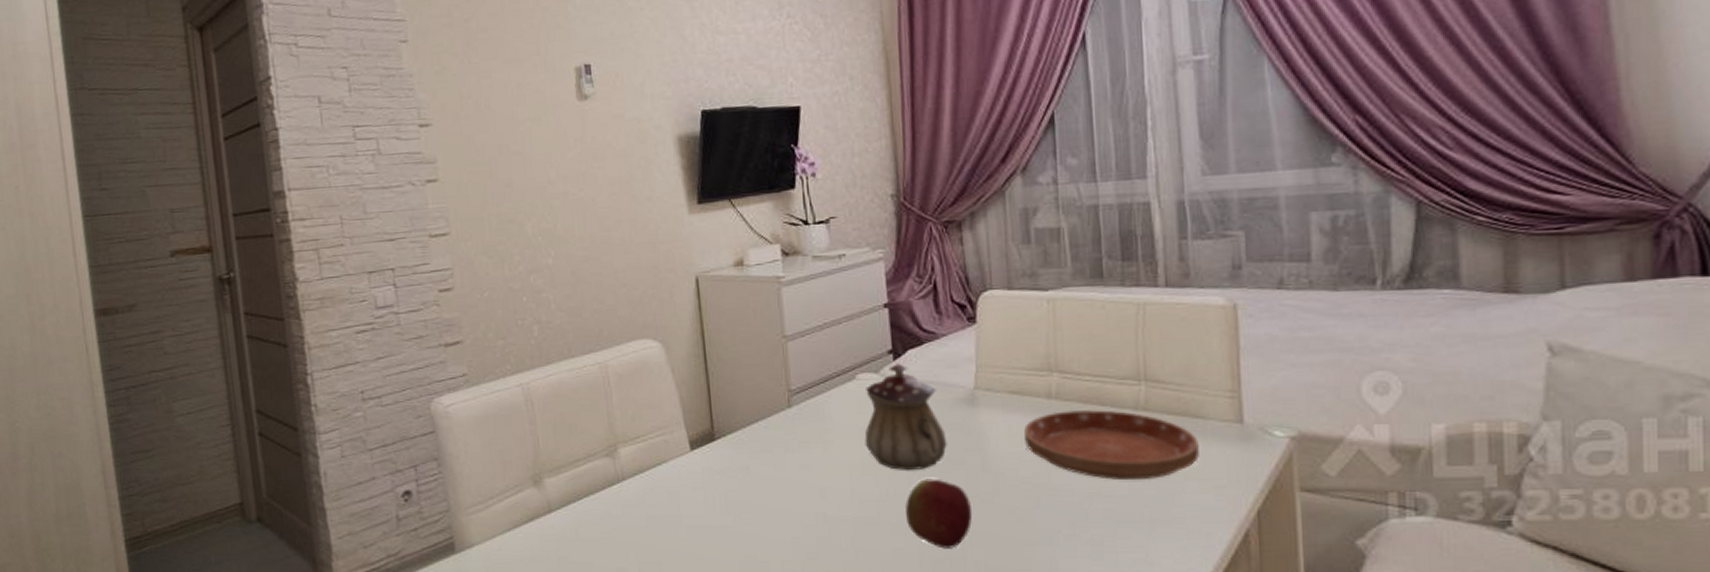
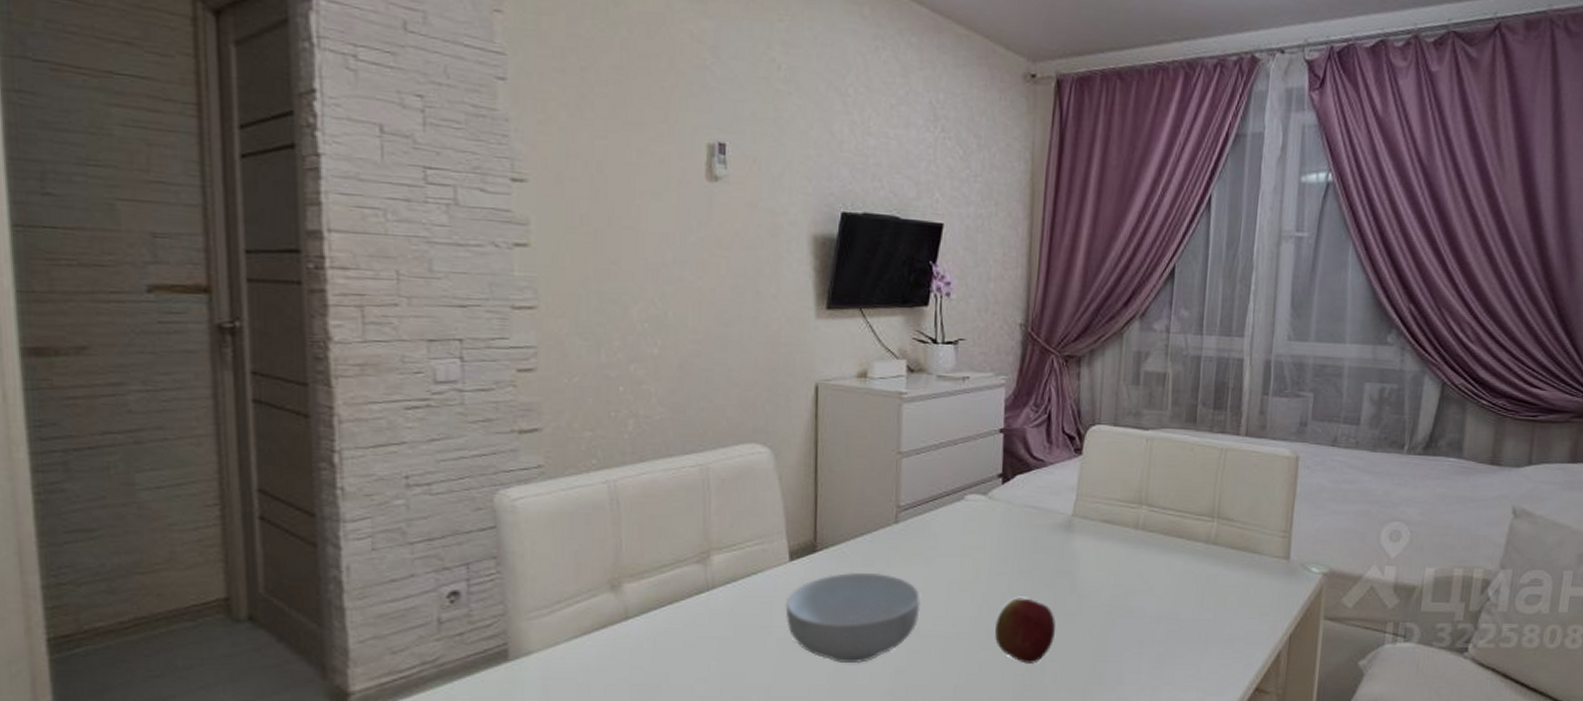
cereal bowl: none [691,458,824,551] -> present [785,572,921,663]
teapot: present [864,363,947,470] -> none [965,487,1042,589]
saucer: present [1024,410,1199,480] -> none [1110,541,1253,605]

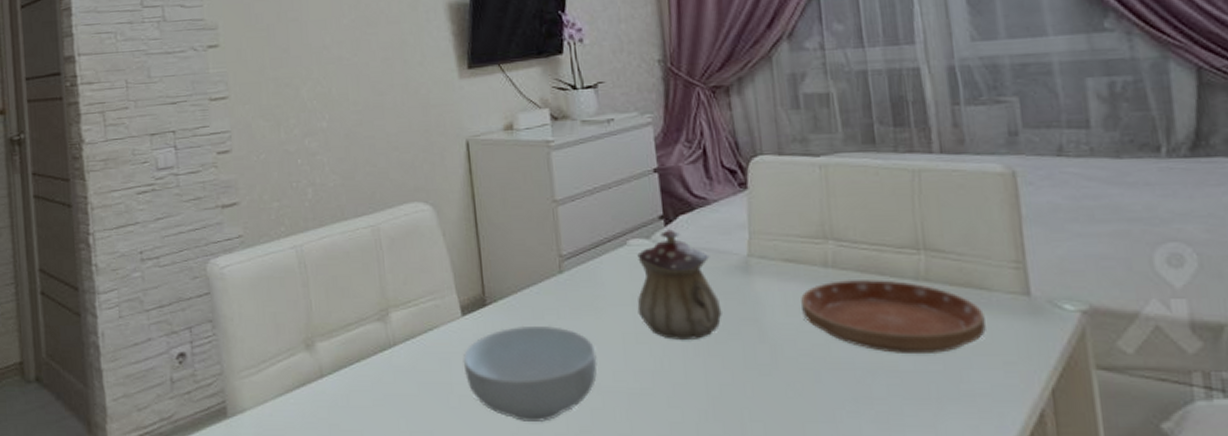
teapot: none [965,487,1042,589] -> present [637,229,722,340]
apple: present [995,598,1056,664] -> none [680,349,751,424]
saucer: none [1110,541,1253,605] -> present [801,280,986,353]

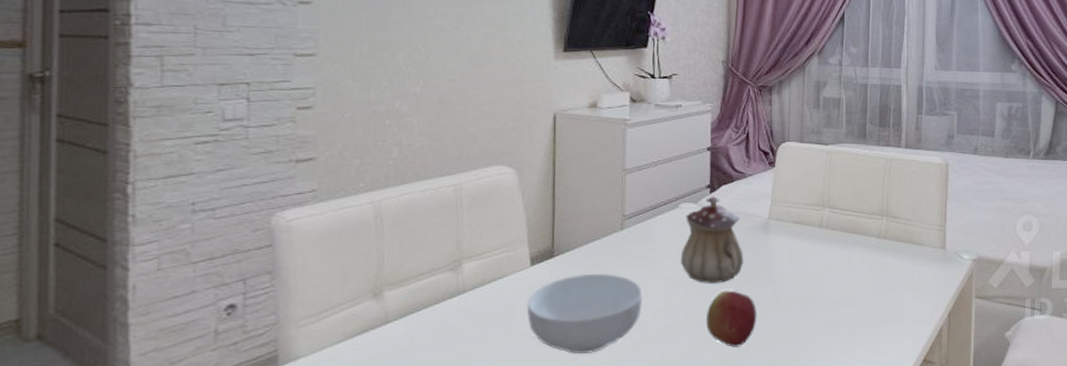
apple: none [680,349,751,424] -> present [706,290,757,347]
saucer: present [801,280,986,353] -> none [801,237,917,290]

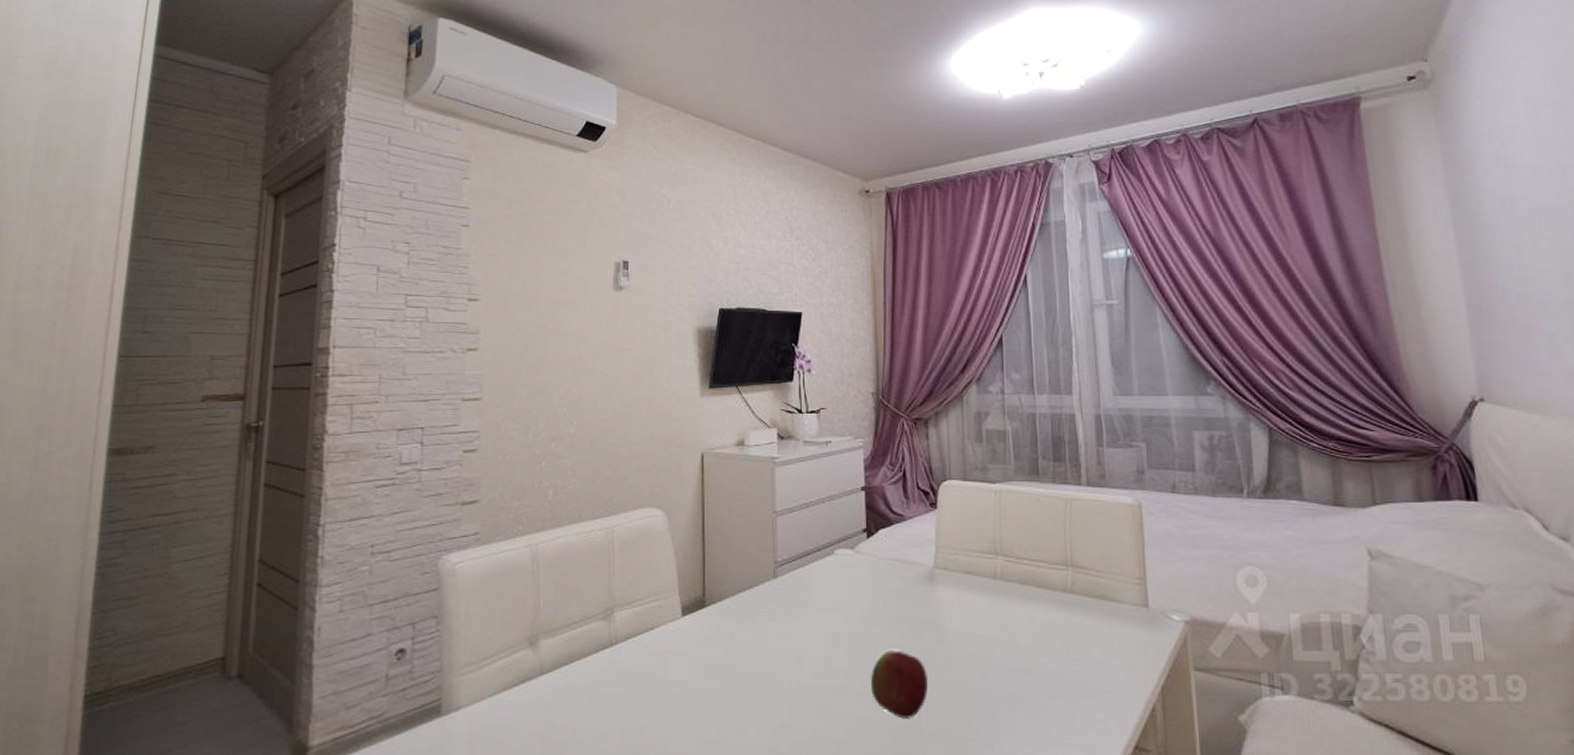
cereal bowl: present [526,273,643,354] -> none [679,626,800,718]
teapot: present [680,196,744,283] -> none [838,541,909,641]

